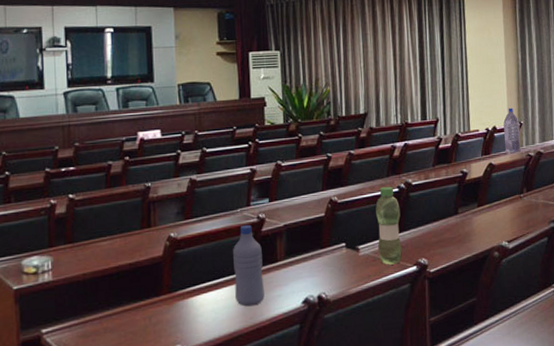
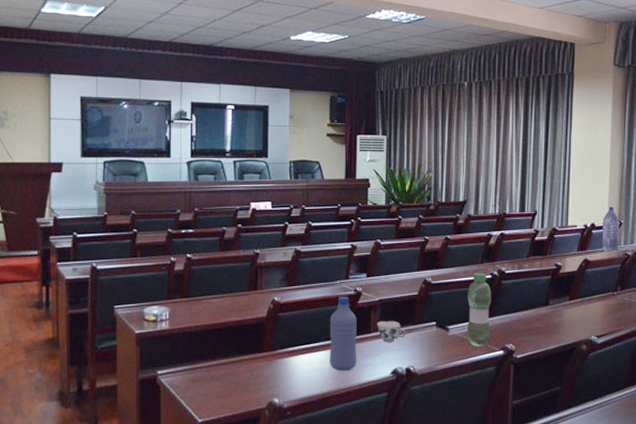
teacup: none [283,245,315,270] -> present [376,320,406,342]

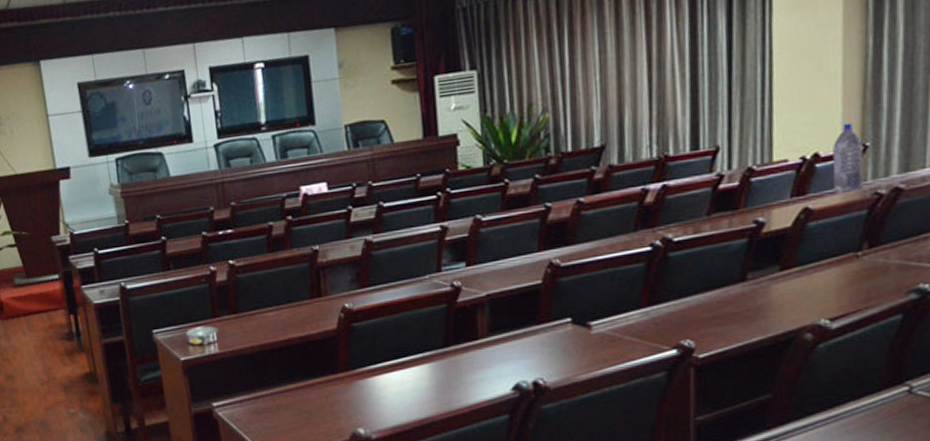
water bottle: present [329,296,357,371] -> none [420,294,463,390]
teacup: present [376,320,406,342] -> none [485,320,529,350]
water bottle: present [466,272,492,347] -> none [616,244,656,347]

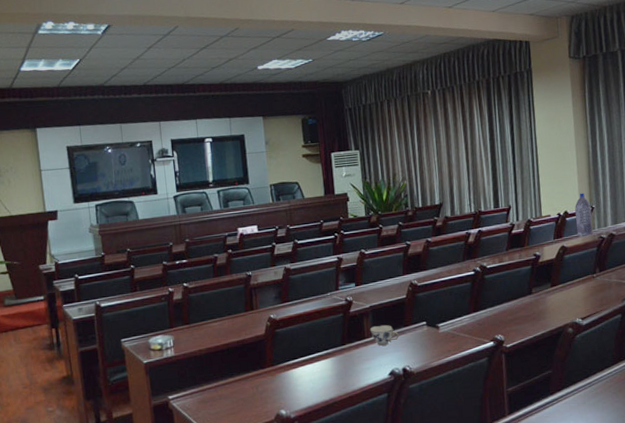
teacup: none [485,320,529,350] -> present [369,324,399,346]

